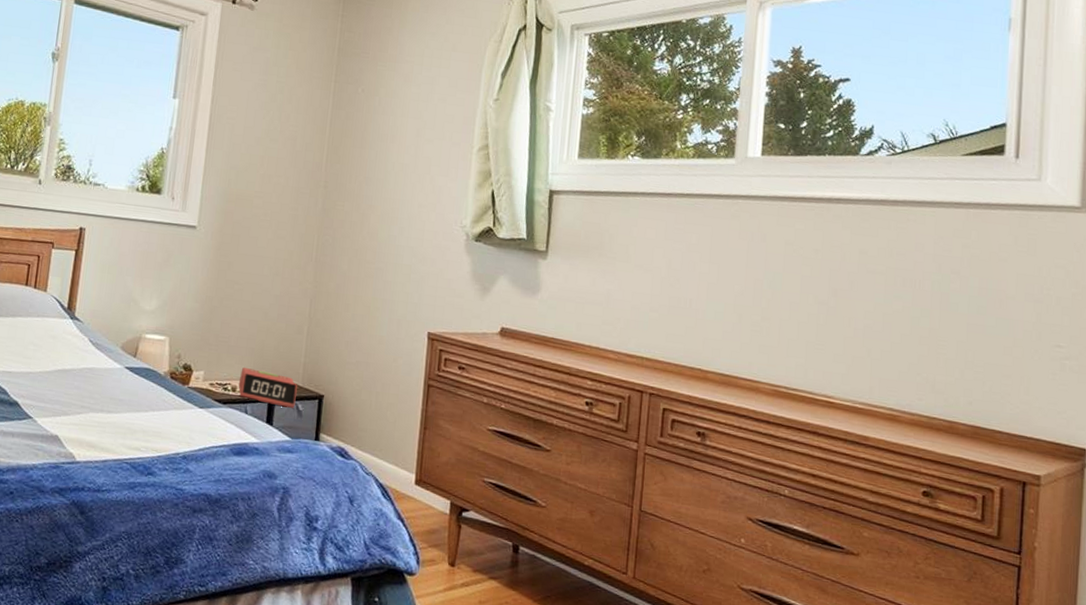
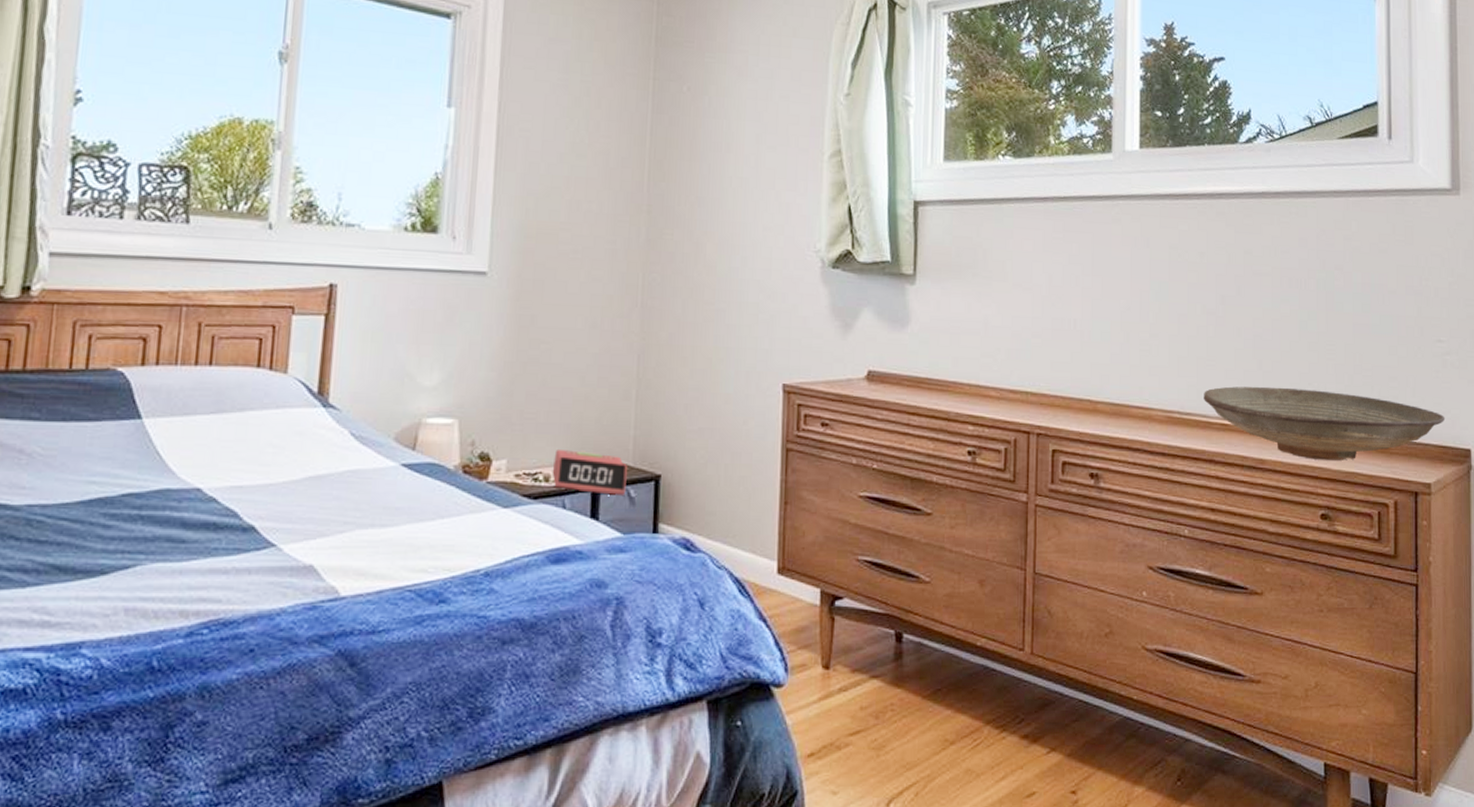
decorative bowl: none [811,369,1061,446] -> present [1204,386,1446,460]

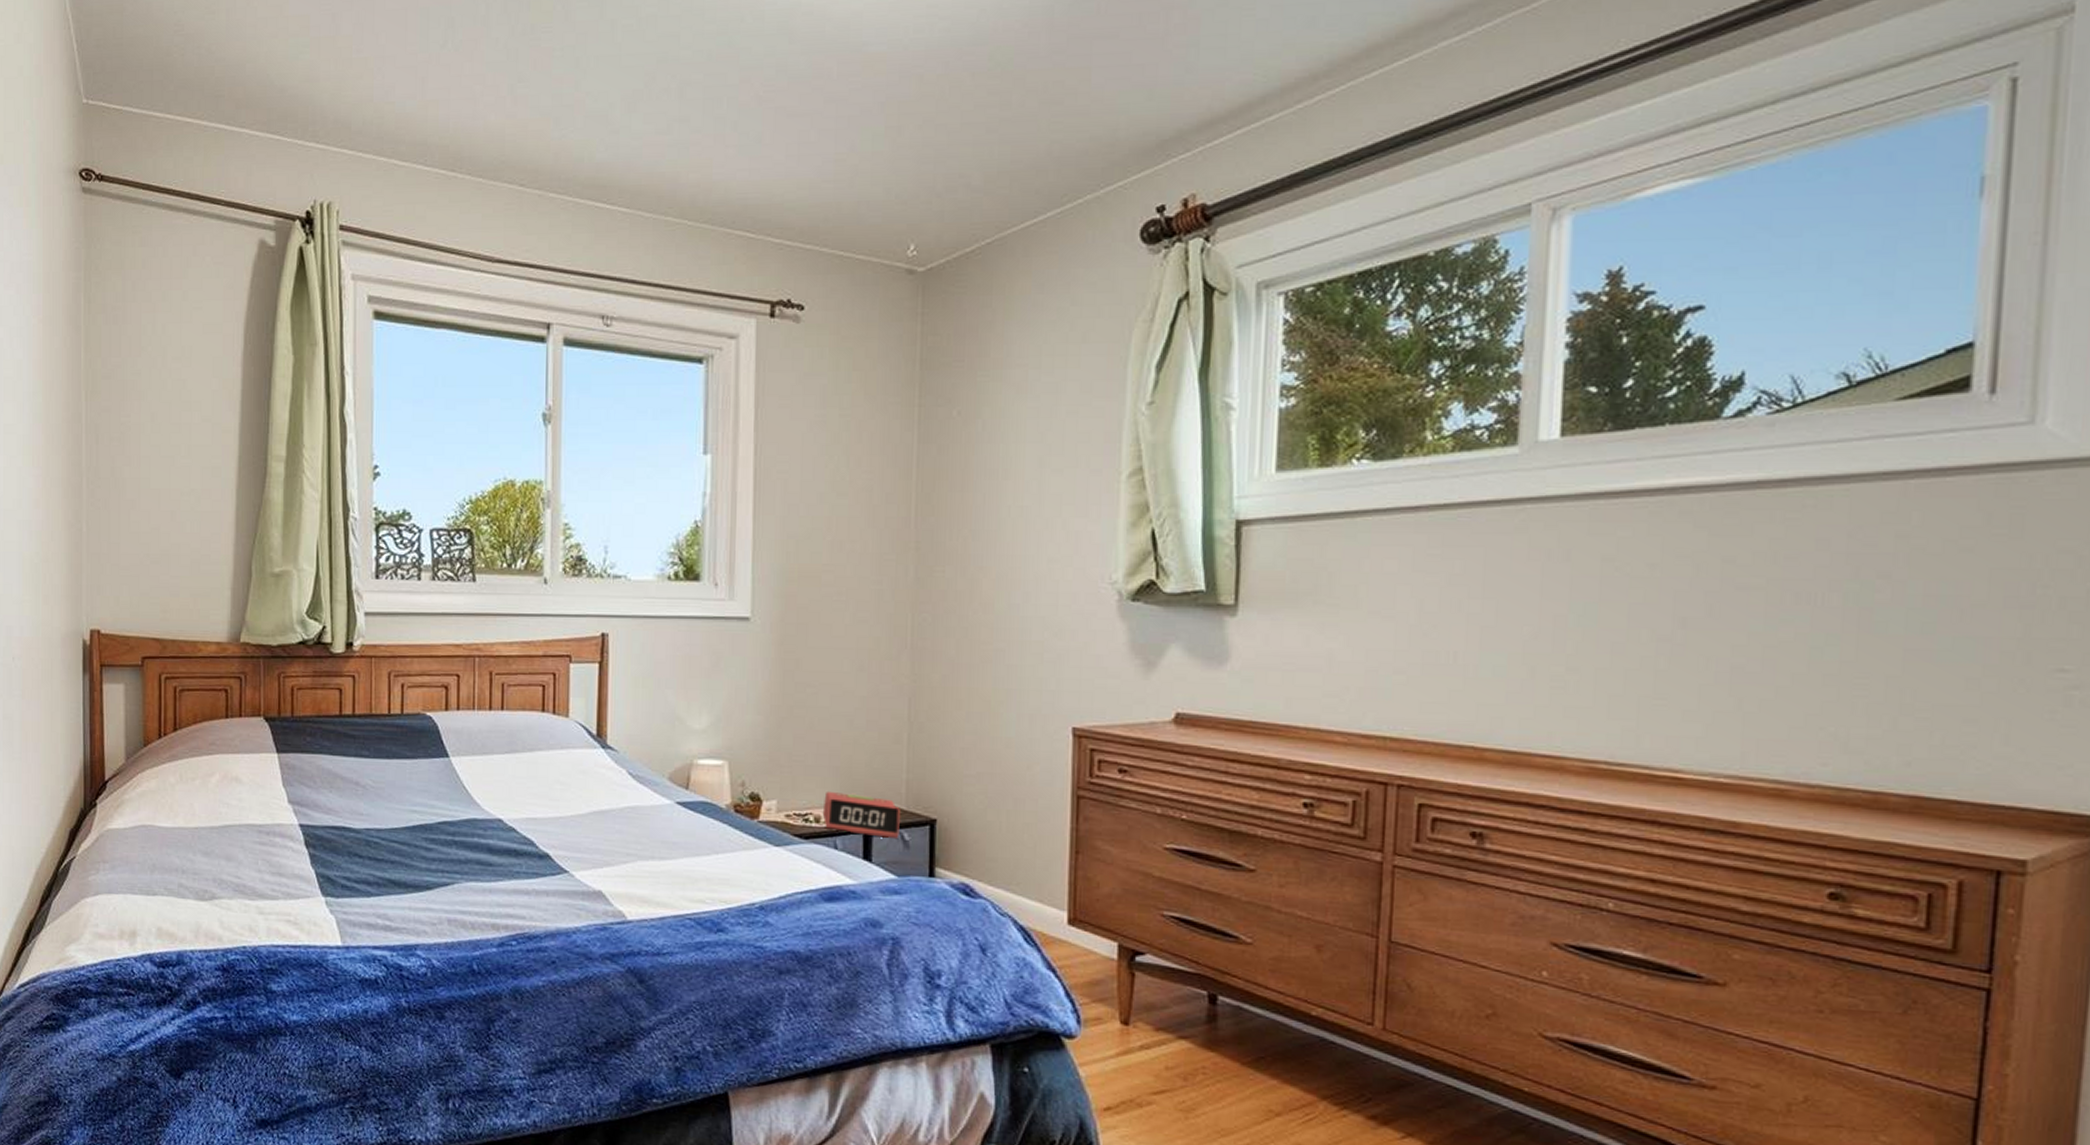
decorative bowl: present [1204,386,1446,460] -> none [1646,731,2063,827]

